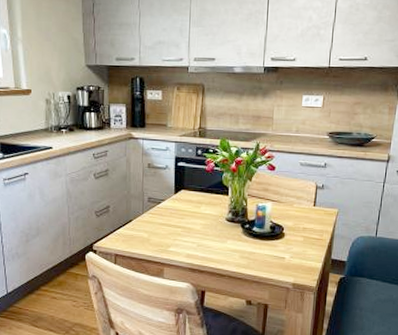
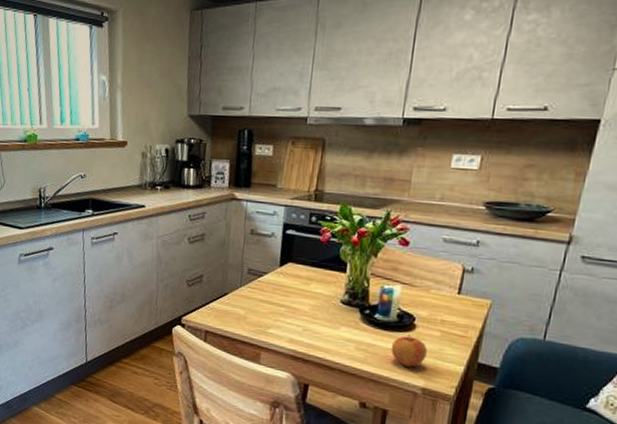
apple: none [267,241,294,268] -> present [390,333,427,367]

